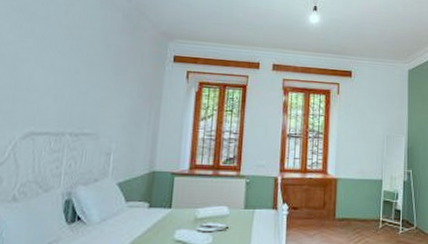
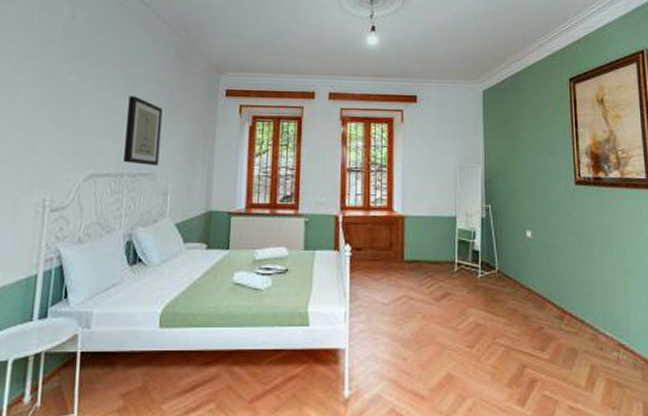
wall art: none [64,56,109,126] -> present [123,96,163,165]

